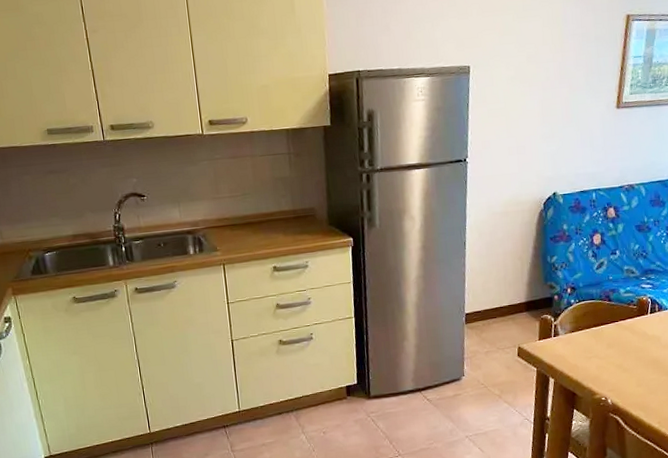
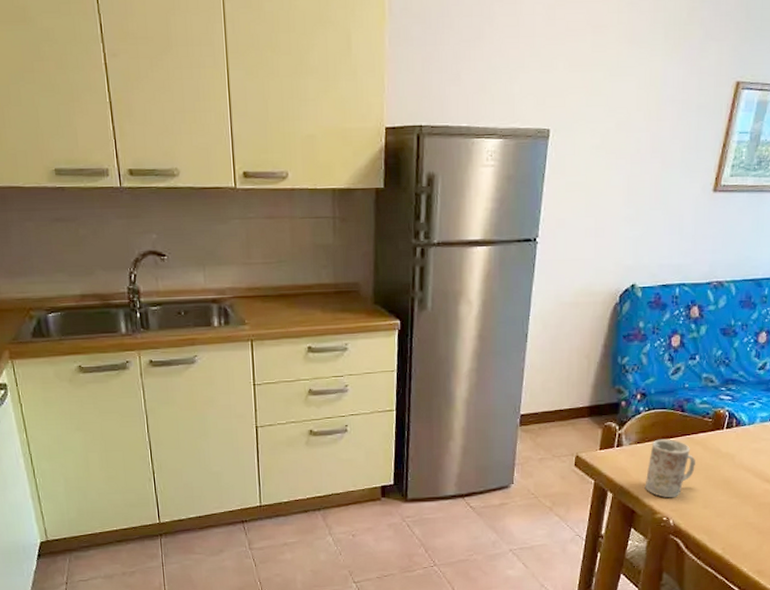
mug: none [582,326,626,380] -> present [645,439,695,498]

